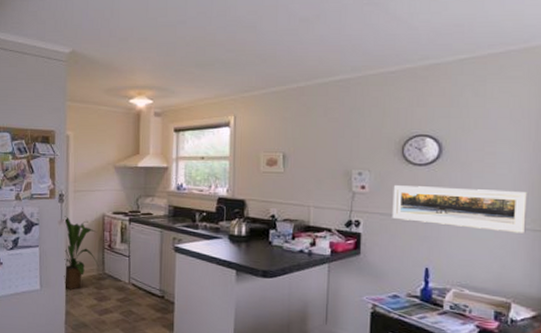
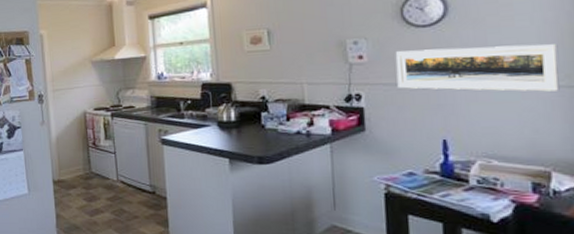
house plant: present [63,216,100,290] -> none [45,116,86,192]

